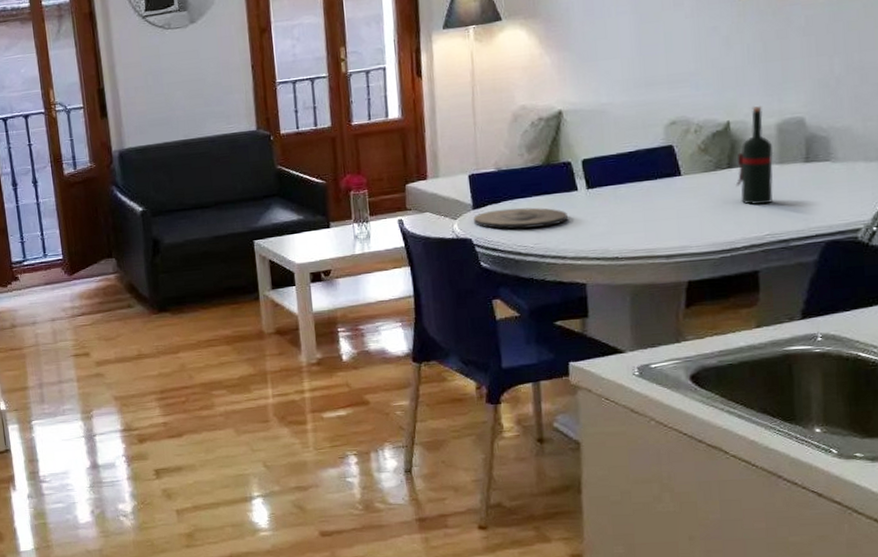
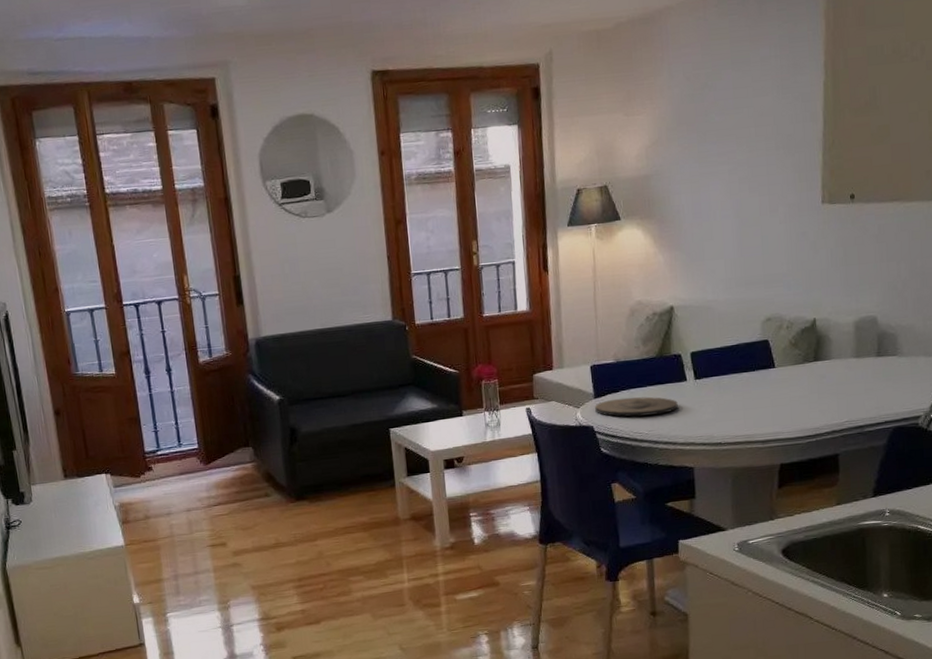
wine bottle: present [735,105,774,206] -> none [820,305,852,395]

